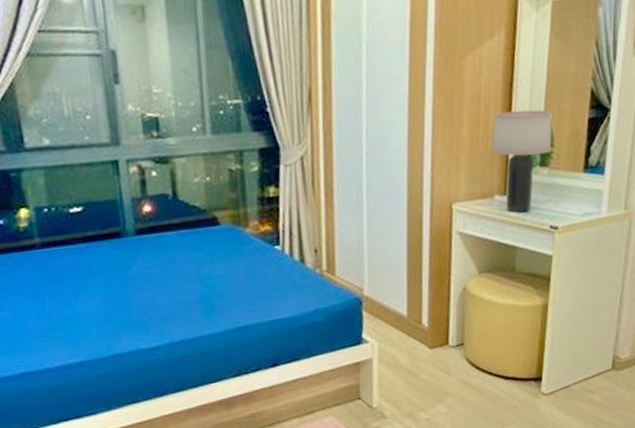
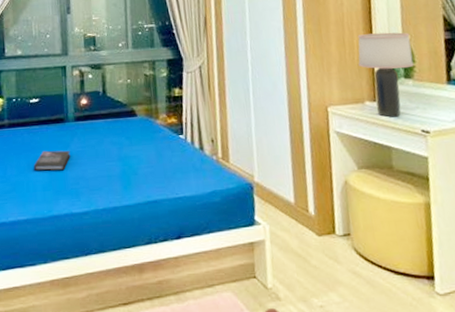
book: none [82,273,133,302] -> present [33,150,70,171]

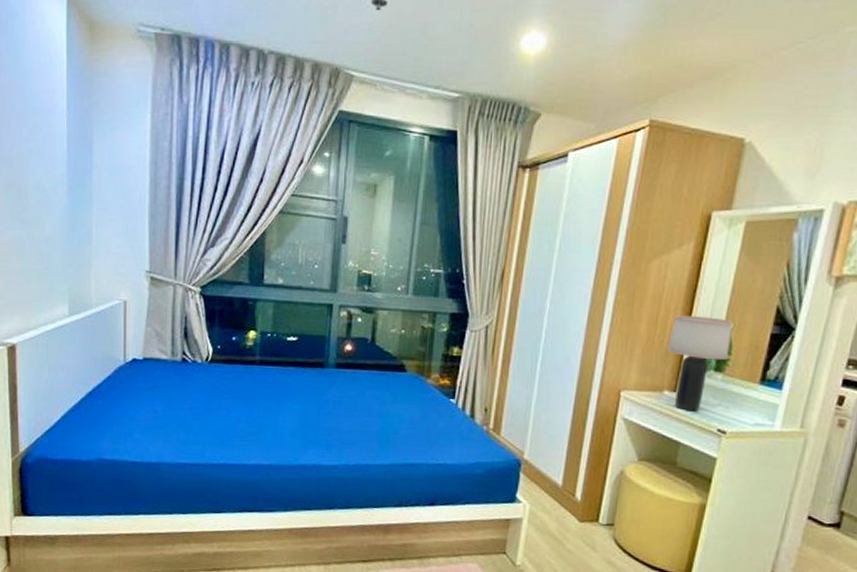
book: present [33,150,70,171] -> none [283,395,326,419]

